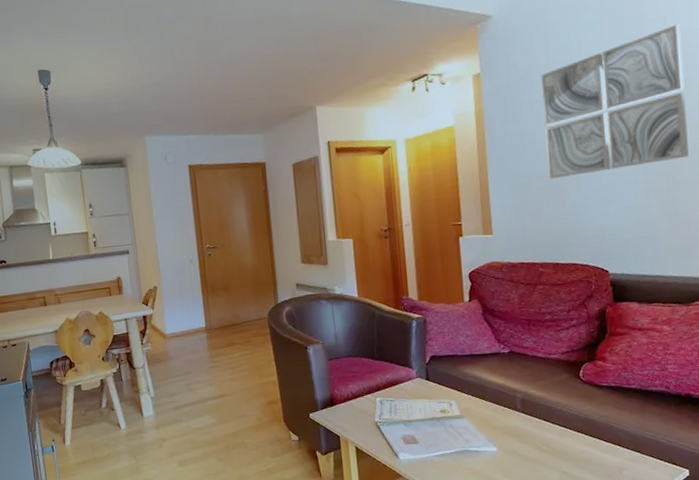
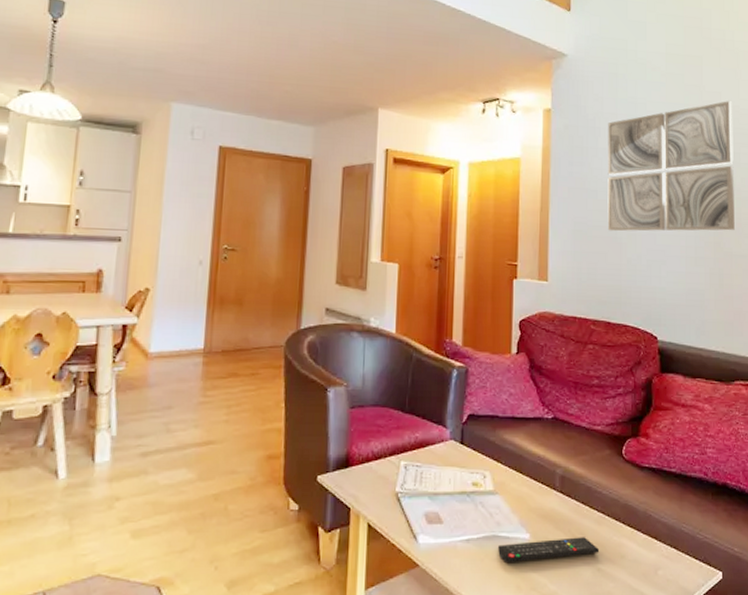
remote control: none [469,447,564,471] -> present [498,537,600,562]

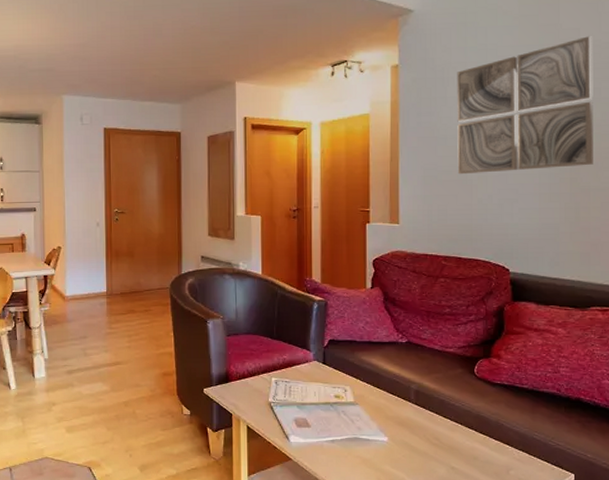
remote control: present [498,537,600,562] -> none [360,441,453,459]

